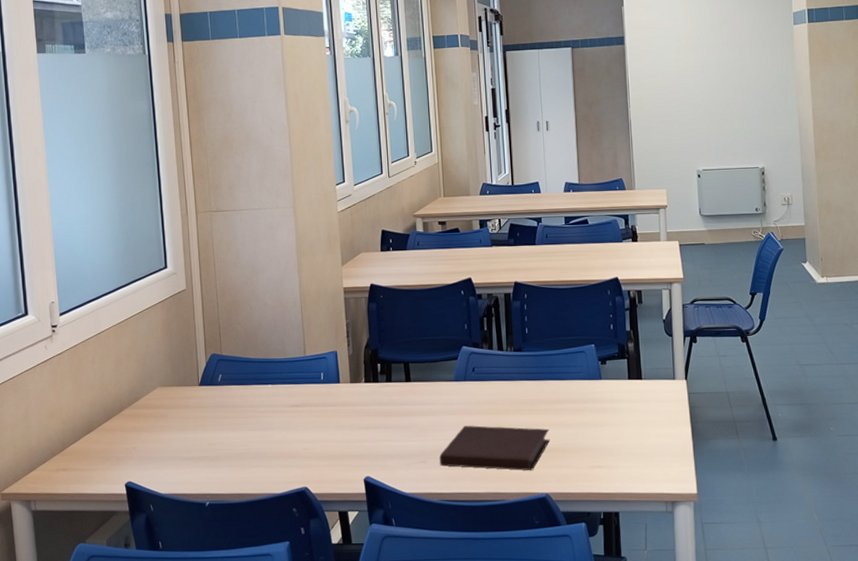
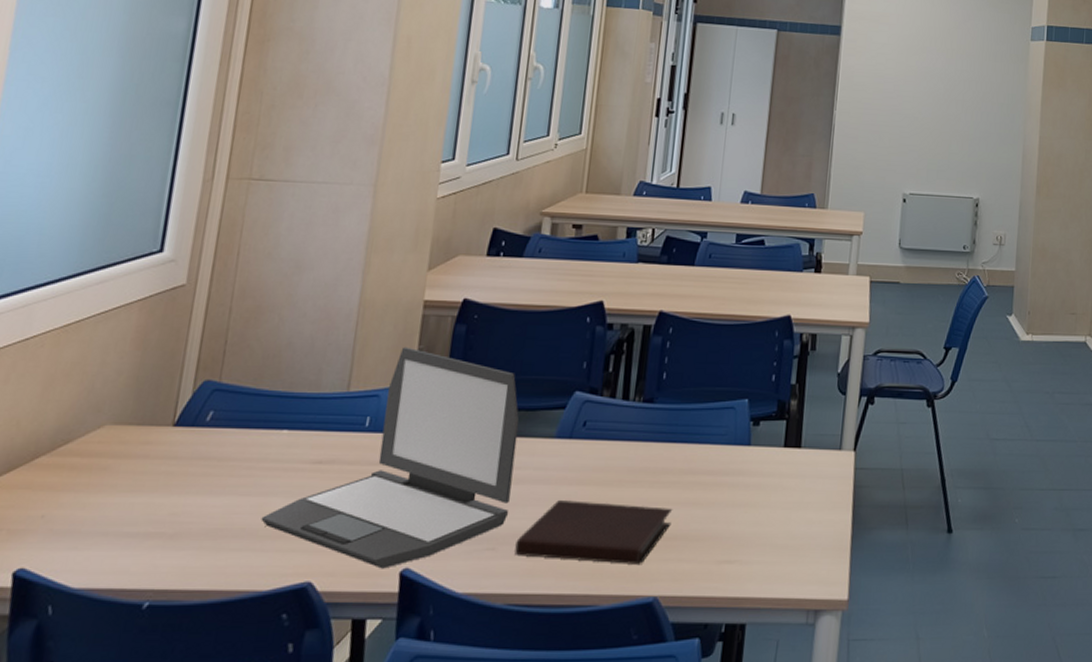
laptop: none [266,322,430,477] -> present [260,347,520,569]

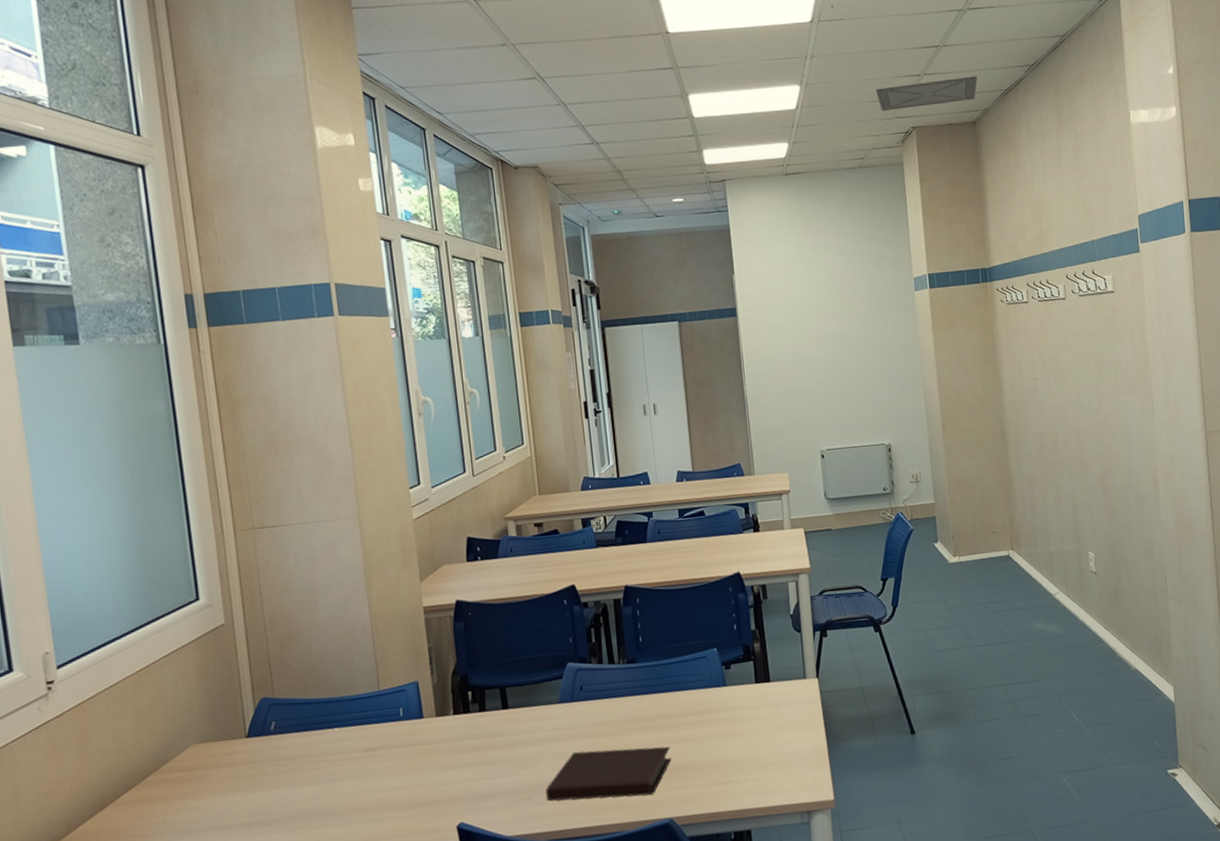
laptop: present [260,347,520,569] -> none [335,647,534,826]

